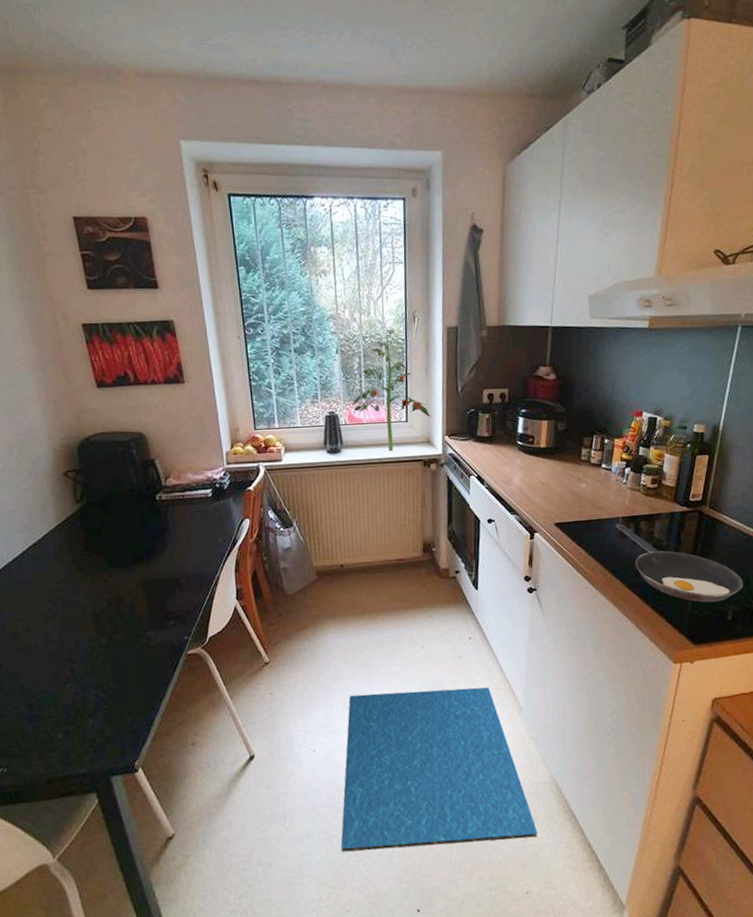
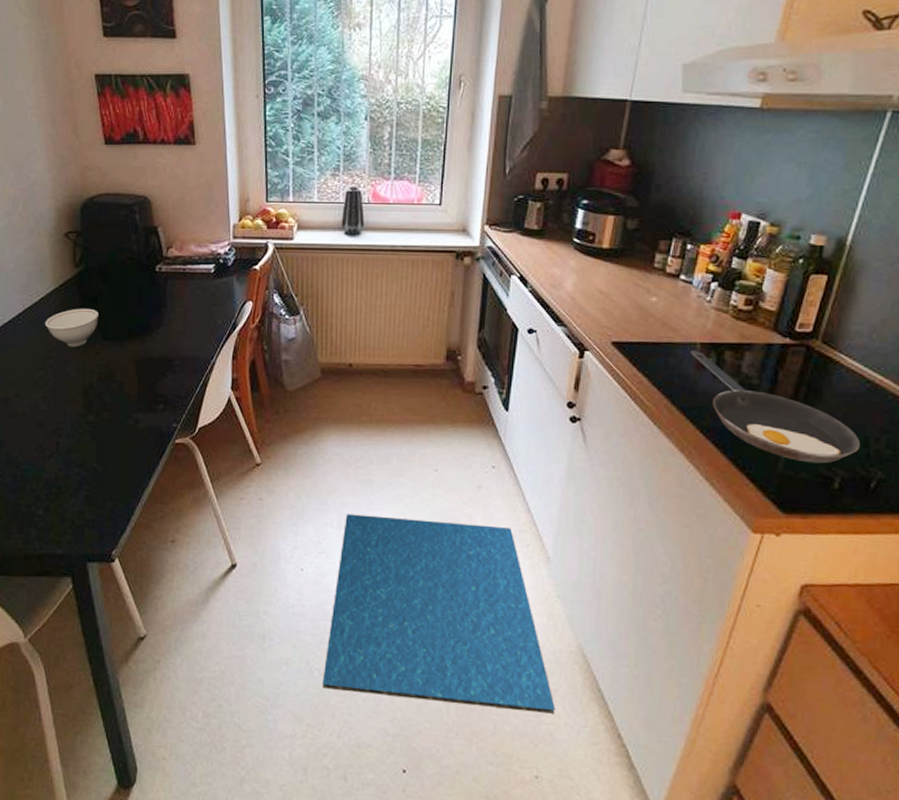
bowl: none [50,540,104,578] -> present [45,308,98,348]
plant: present [352,330,431,452] -> none [378,96,470,239]

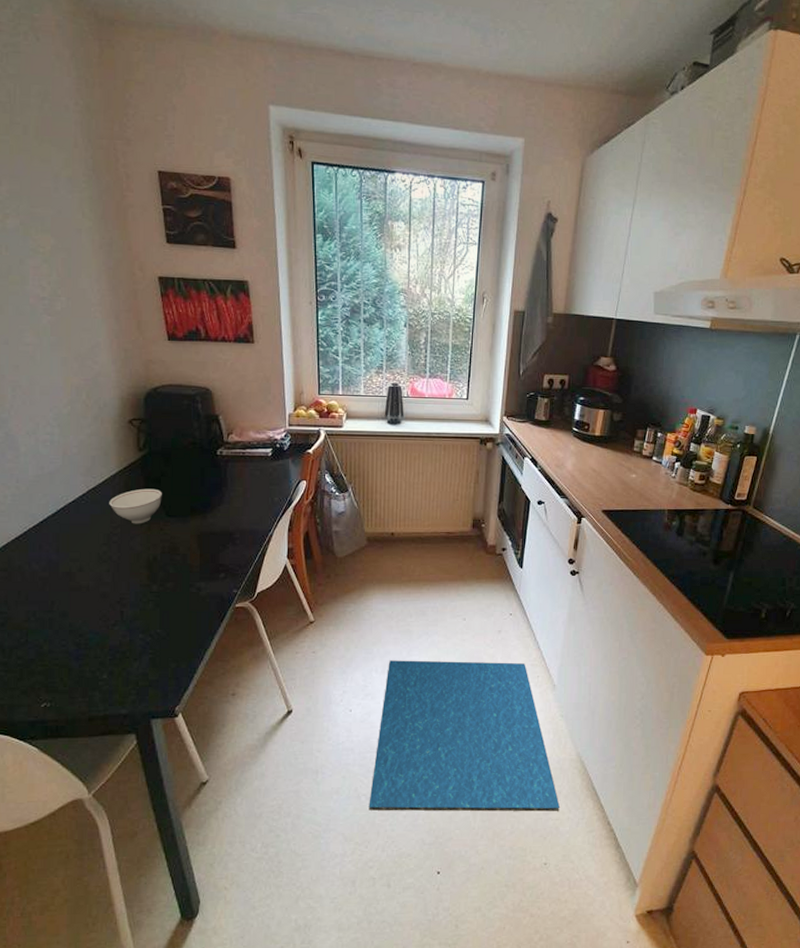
frying pan: present [691,350,861,464] -> none [661,516,780,600]

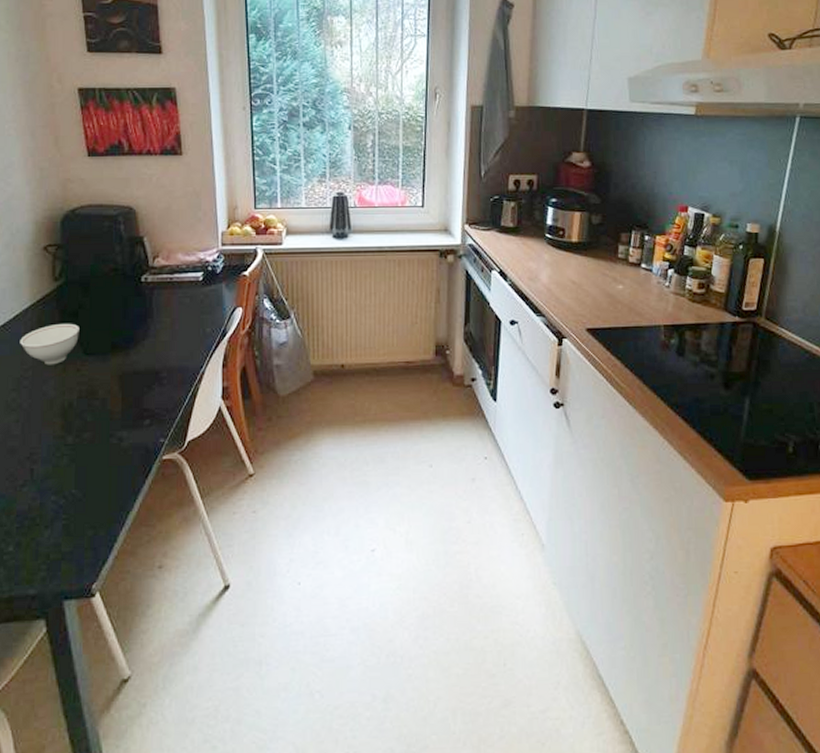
bath mat: present [369,660,560,812] -> none [324,517,559,712]

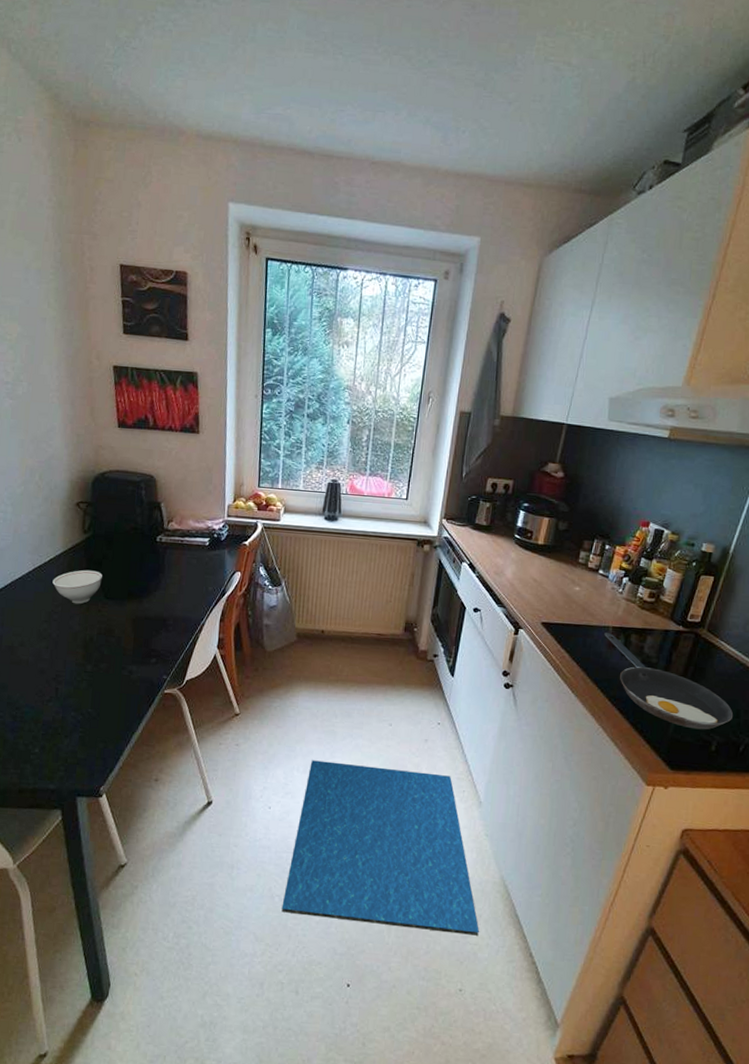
bath mat: none [324,517,559,712] -> present [281,760,479,936]
frying pan: none [656,333,807,431] -> present [604,633,734,730]

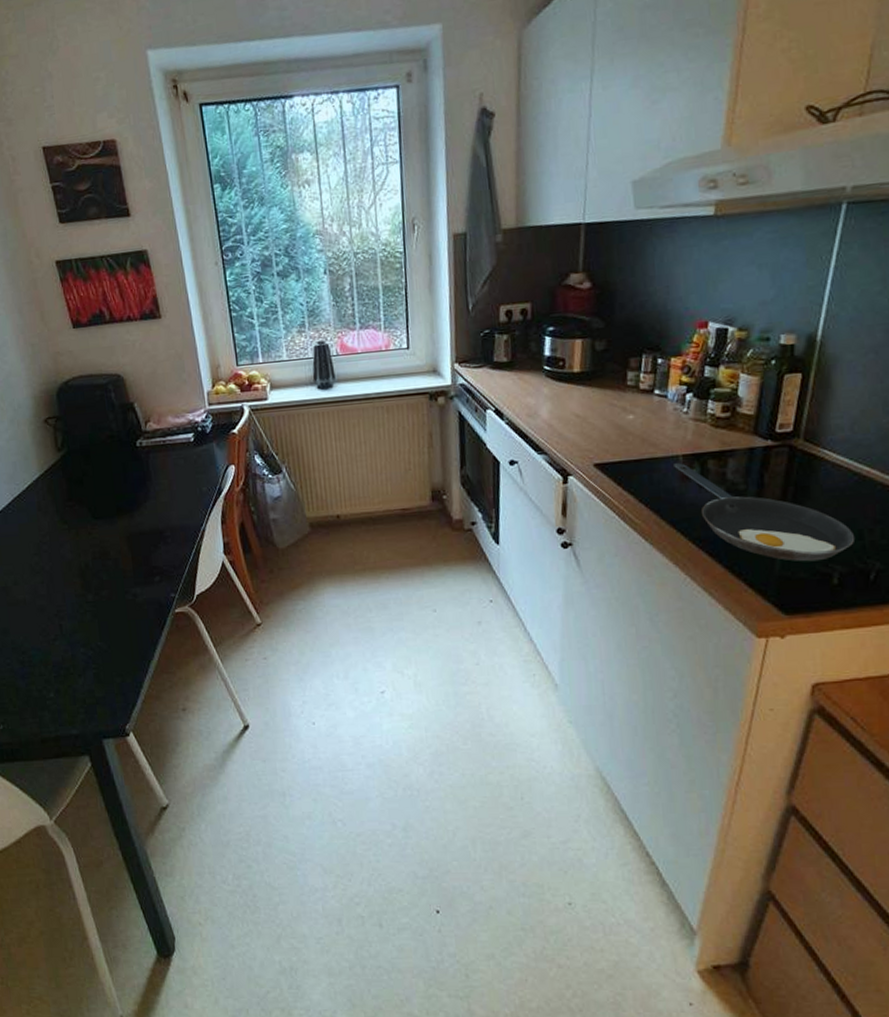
bowl: present [52,570,102,605] -> none [35,490,87,531]
bath mat: present [281,760,479,936] -> none [346,659,581,840]

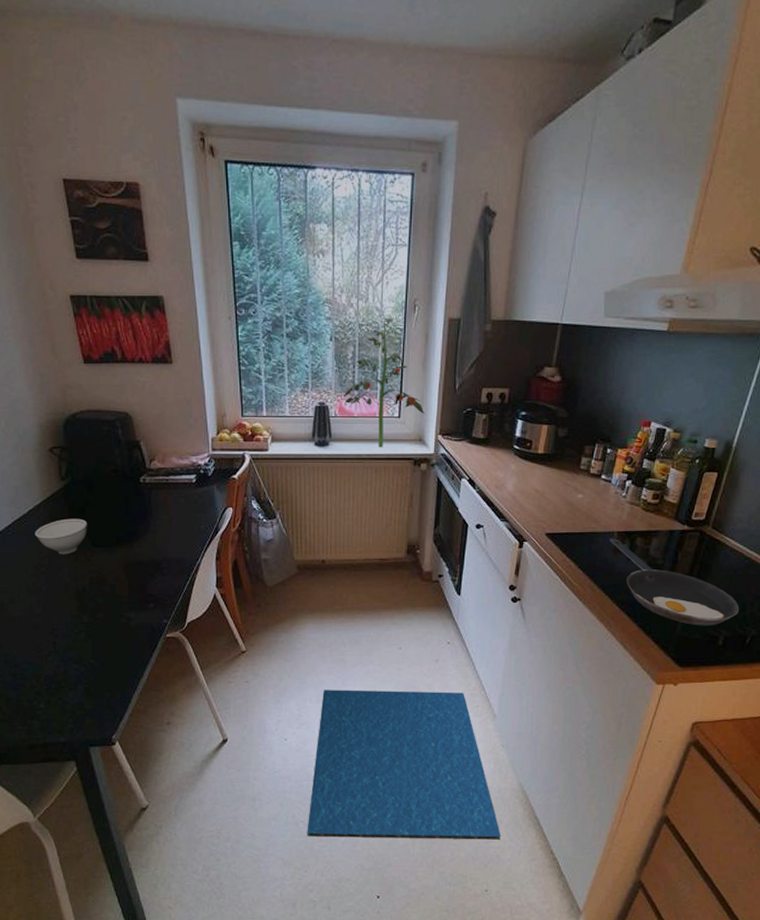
bowl: none [35,490,87,531] -> present [35,518,87,555]
plant: none [344,242,437,385] -> present [343,318,425,448]
bath mat: none [346,659,581,840] -> present [307,690,501,840]

